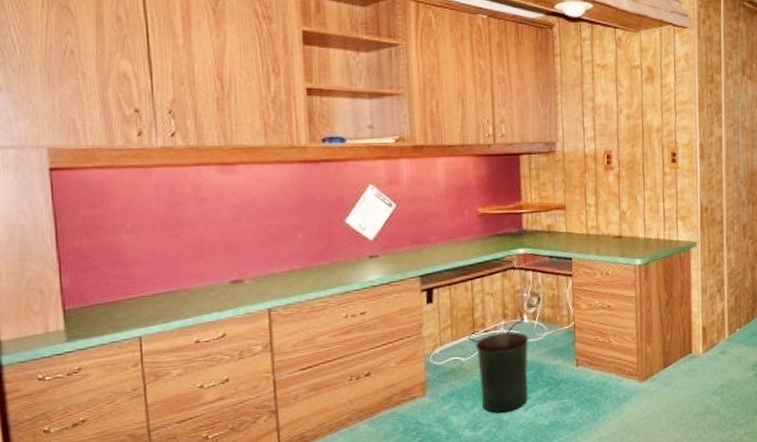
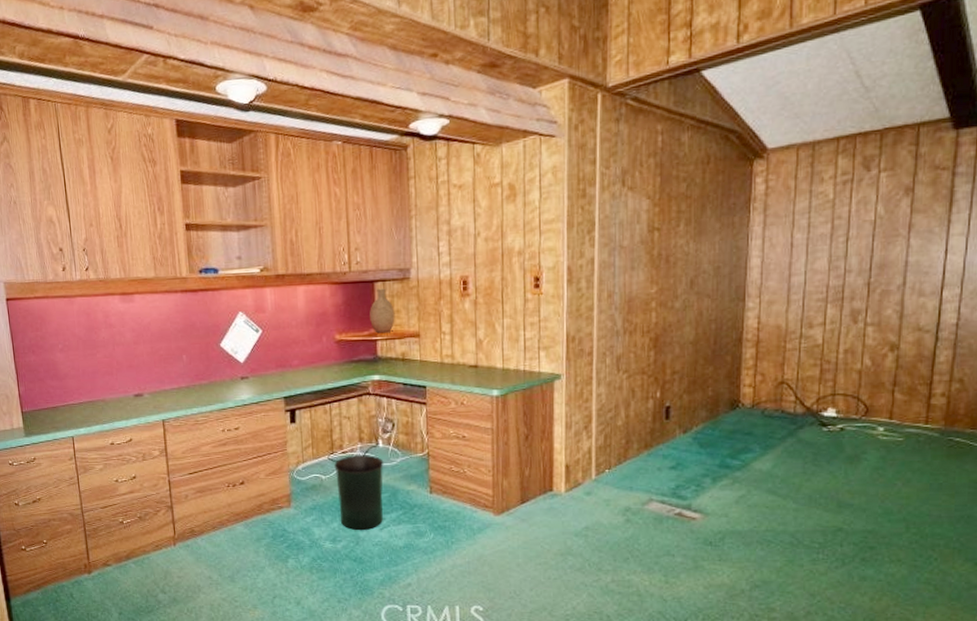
decorative vase: none [515,161,541,206] -> present [370,288,395,333]

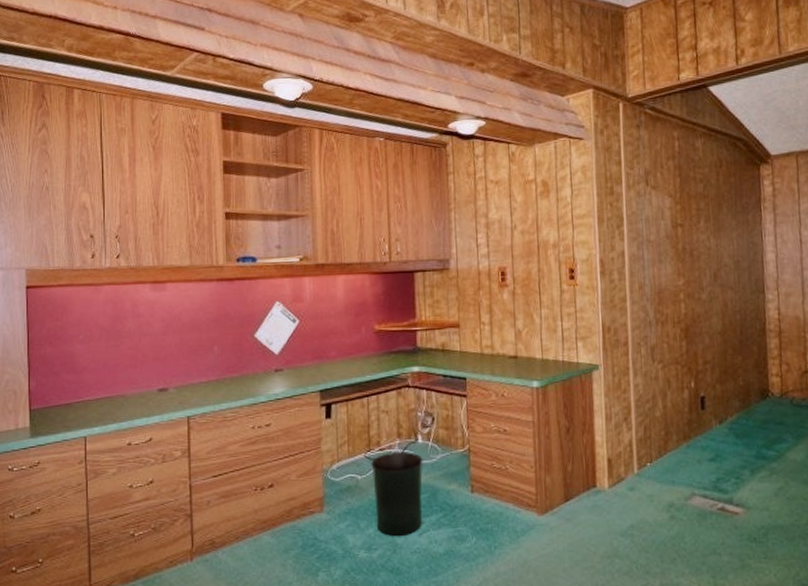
decorative vase: present [370,288,395,333] -> none [409,278,435,324]

